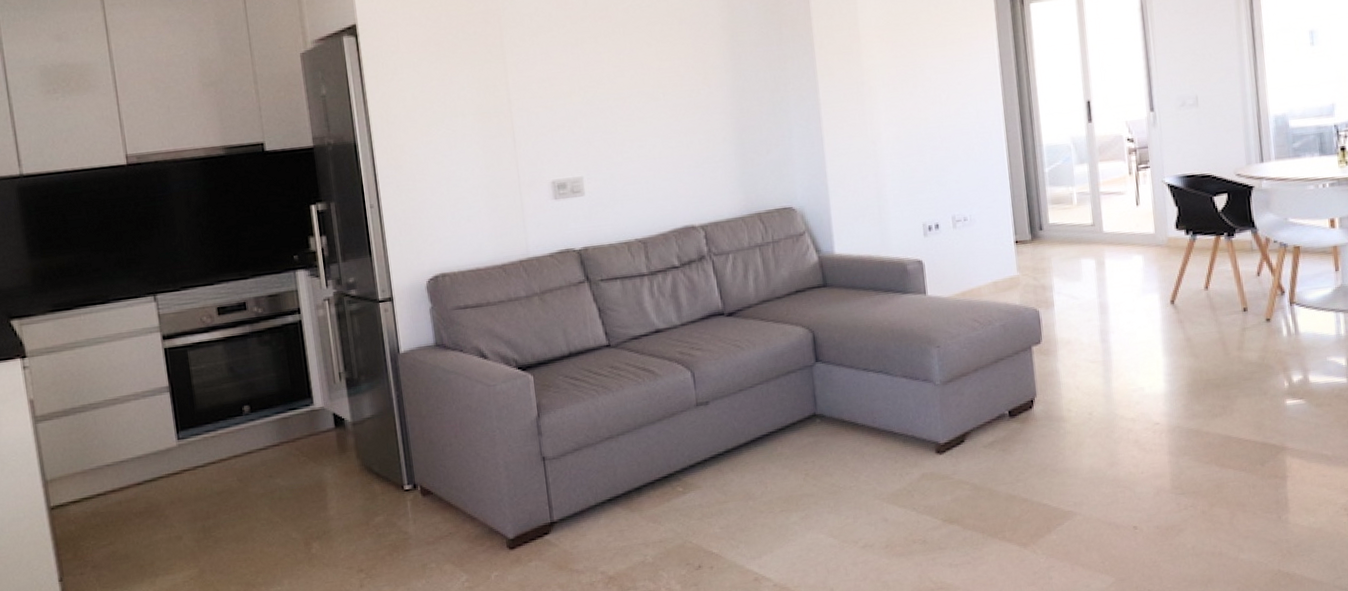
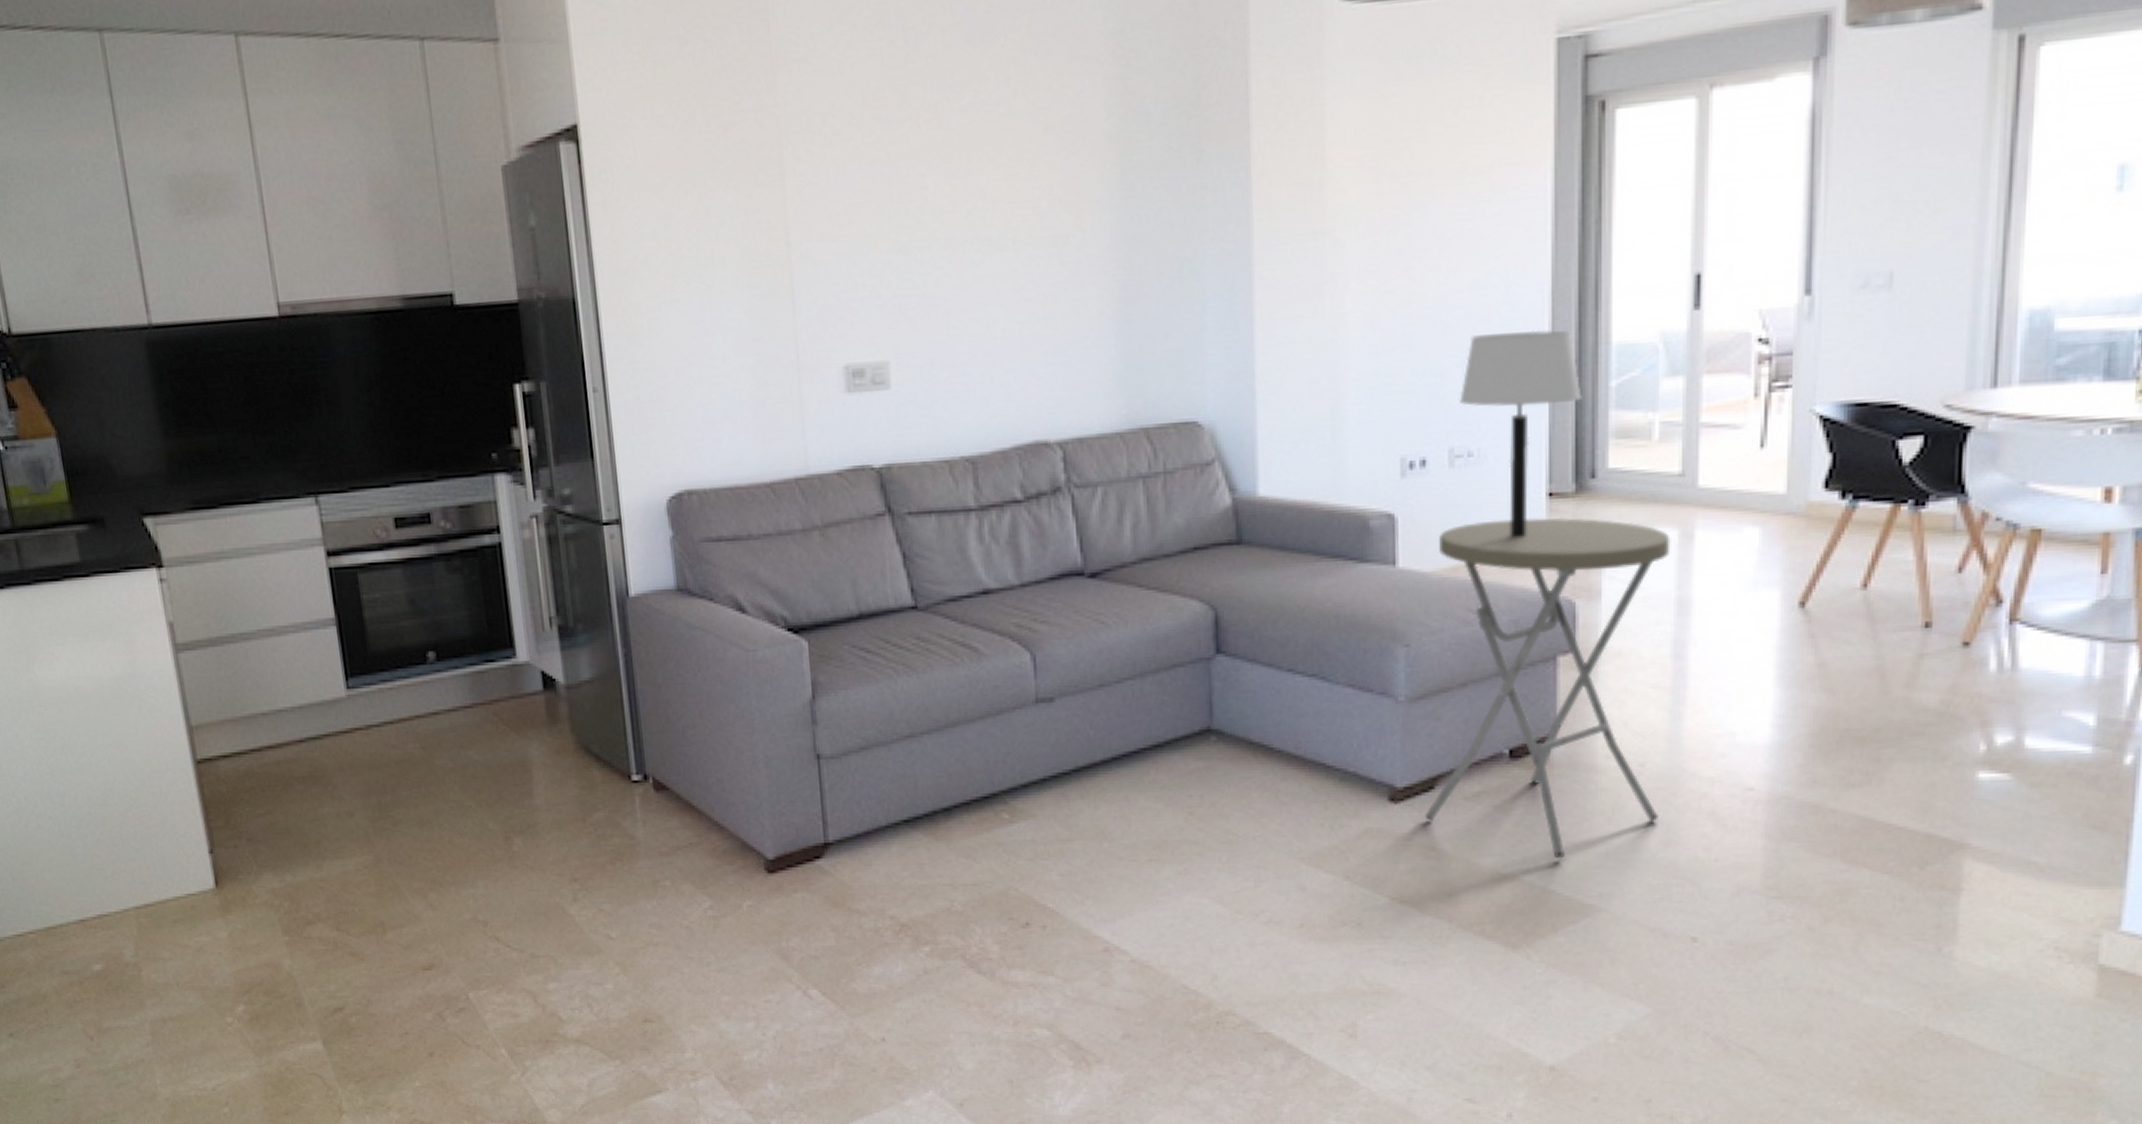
side table: none [951,255,1105,482] -> present [1425,517,1671,859]
table lamp: none [955,138,1029,272] -> present [1459,329,1582,538]

